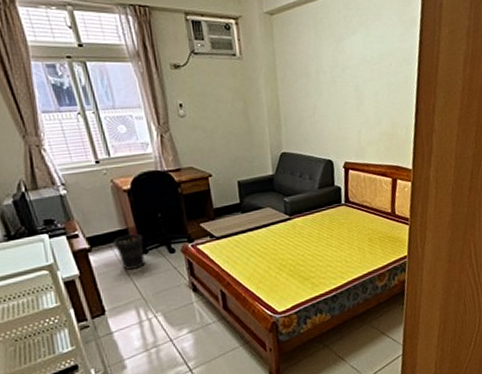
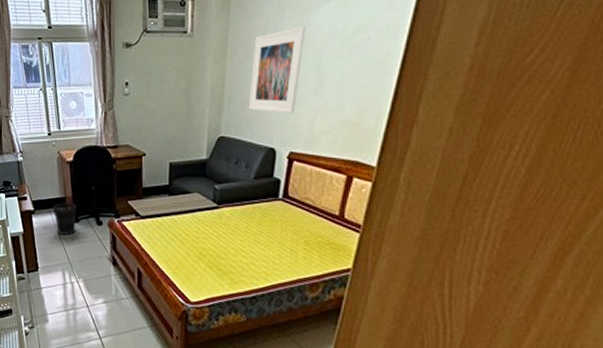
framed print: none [300,52,344,129] -> present [248,26,306,114]

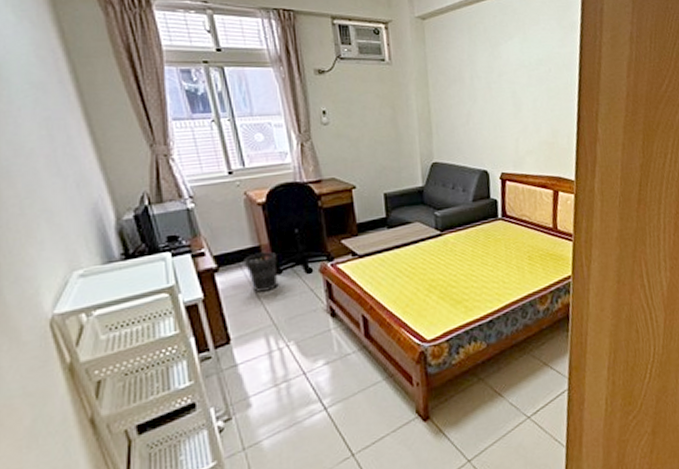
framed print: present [248,26,306,114] -> none [453,58,500,137]

